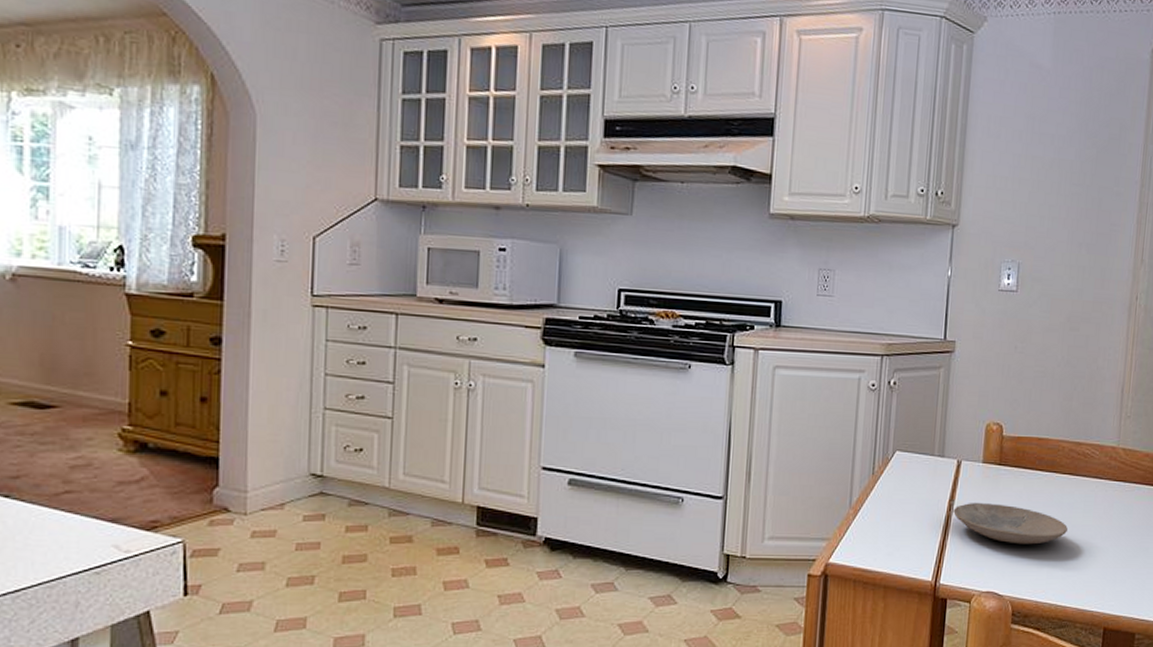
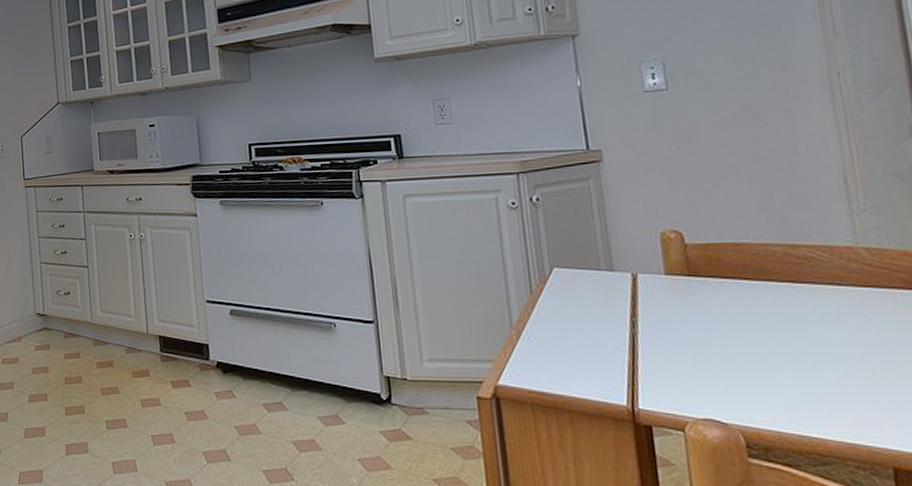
plate: present [953,502,1068,545] -> none [638,318,804,365]

